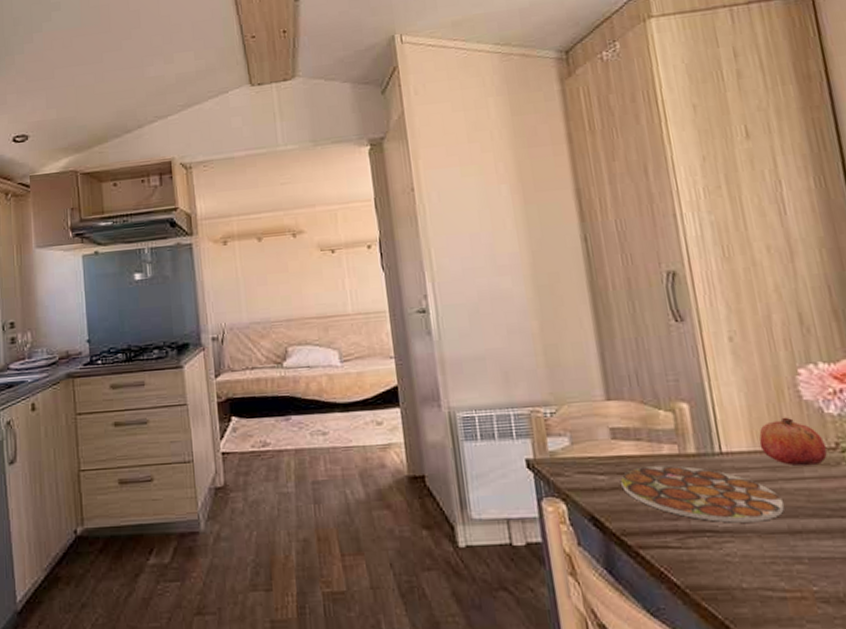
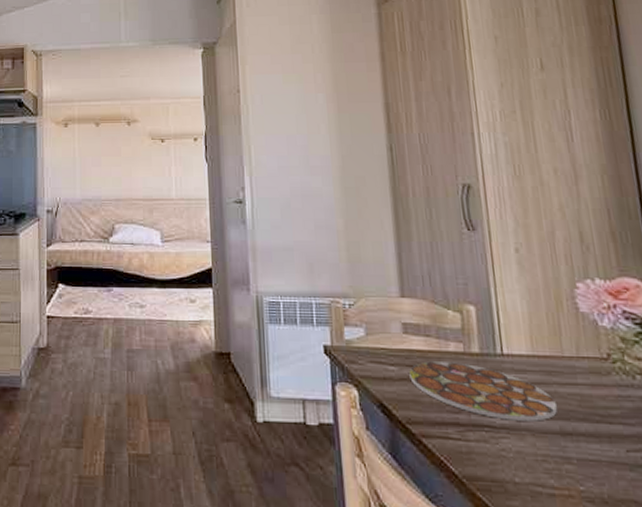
fruit: present [759,417,828,467] -> none [537,326,600,374]

